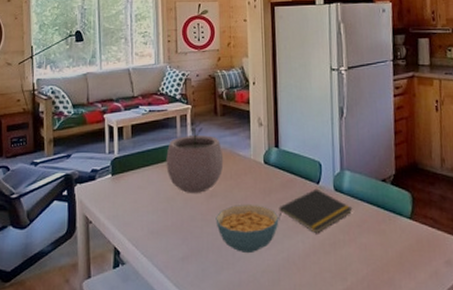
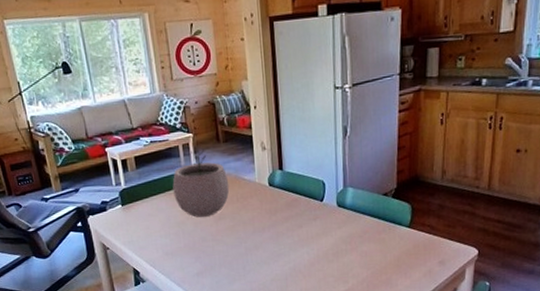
cereal bowl: present [215,205,279,254] -> none [225,224,285,266]
notepad: present [279,188,353,234] -> none [284,205,355,246]

